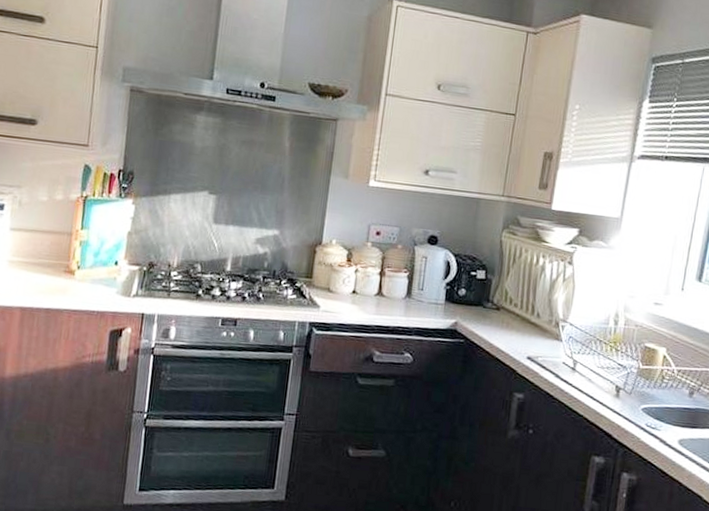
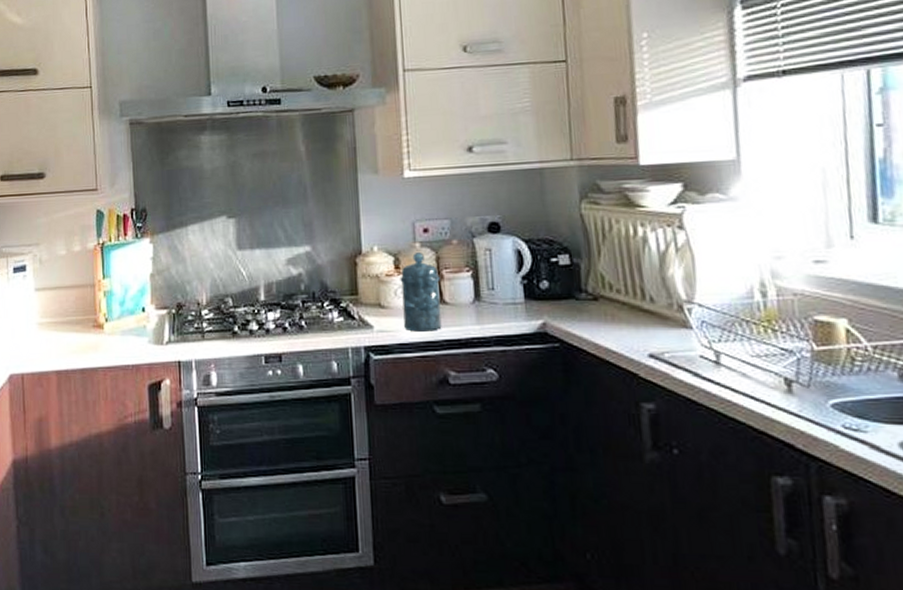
canister: none [345,249,382,317] -> present [400,251,442,332]

